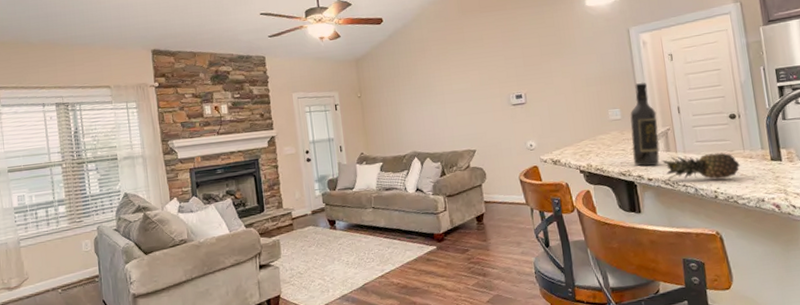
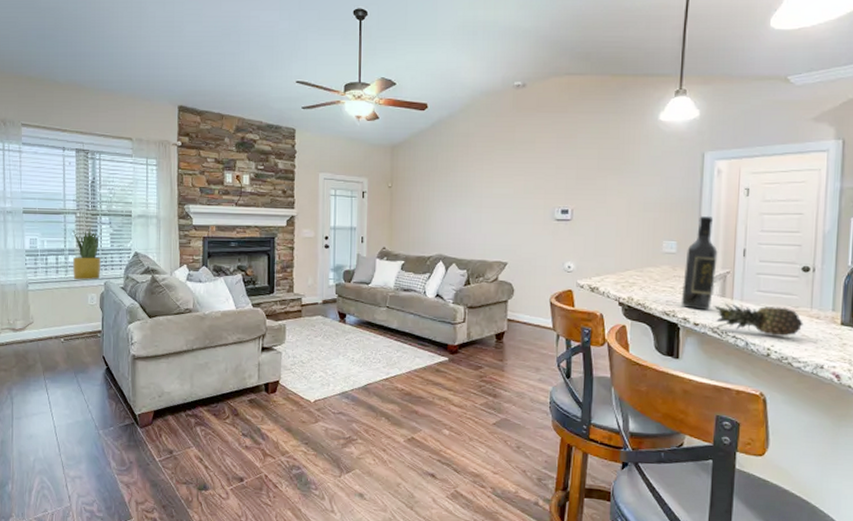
planter: none [60,176,92,230] -> present [72,227,103,280]

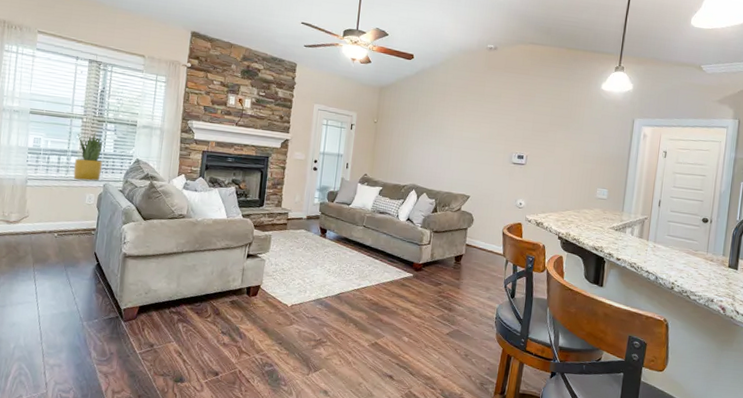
wine bottle: present [680,215,718,310] -> none [607,170,639,248]
fruit: present [713,302,803,337] -> none [632,243,701,274]

